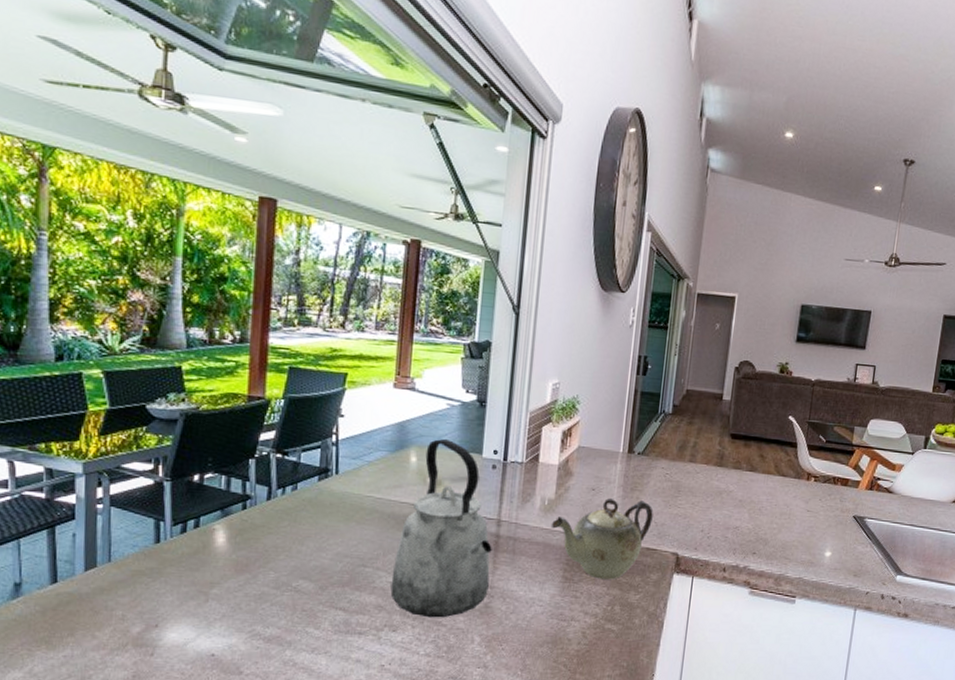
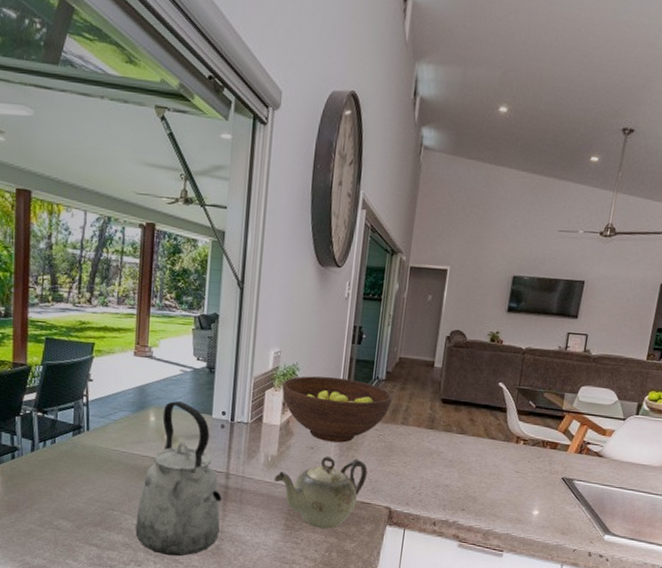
fruit bowl: none [560,410,679,483] -> present [282,376,392,443]

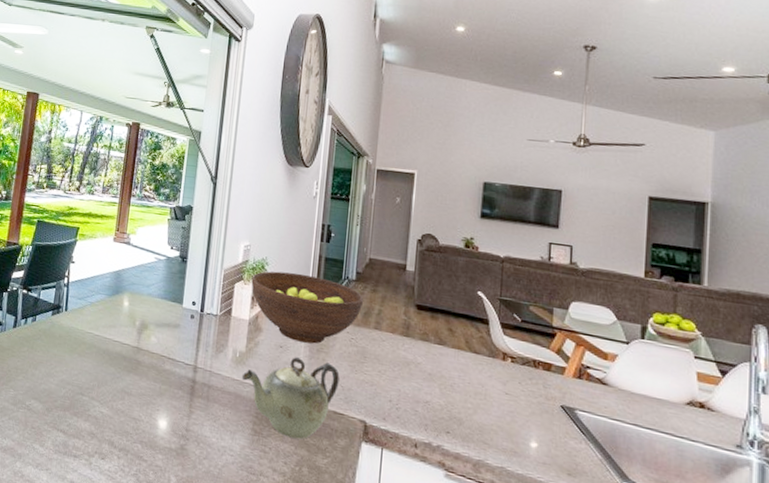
kettle: present [135,400,222,557] -> none [101,287,189,453]

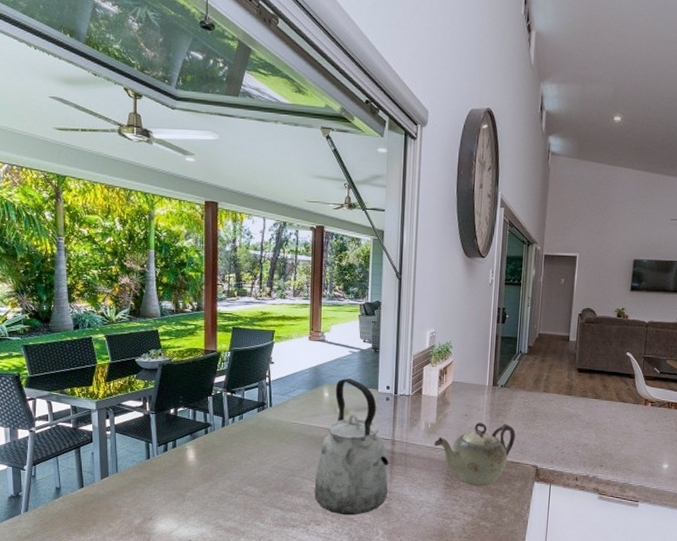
kettle: none [101,287,189,453] -> present [314,378,389,516]
fruit bowl: present [251,271,363,344] -> none [438,352,534,410]

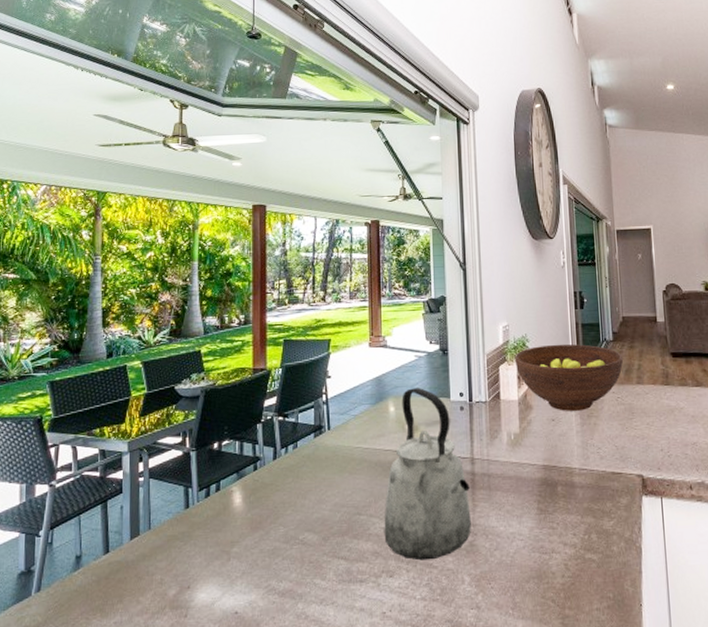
teapot: present [433,422,516,487] -> none [519,426,613,508]
fruit bowl: none [438,352,534,410] -> present [514,344,623,411]

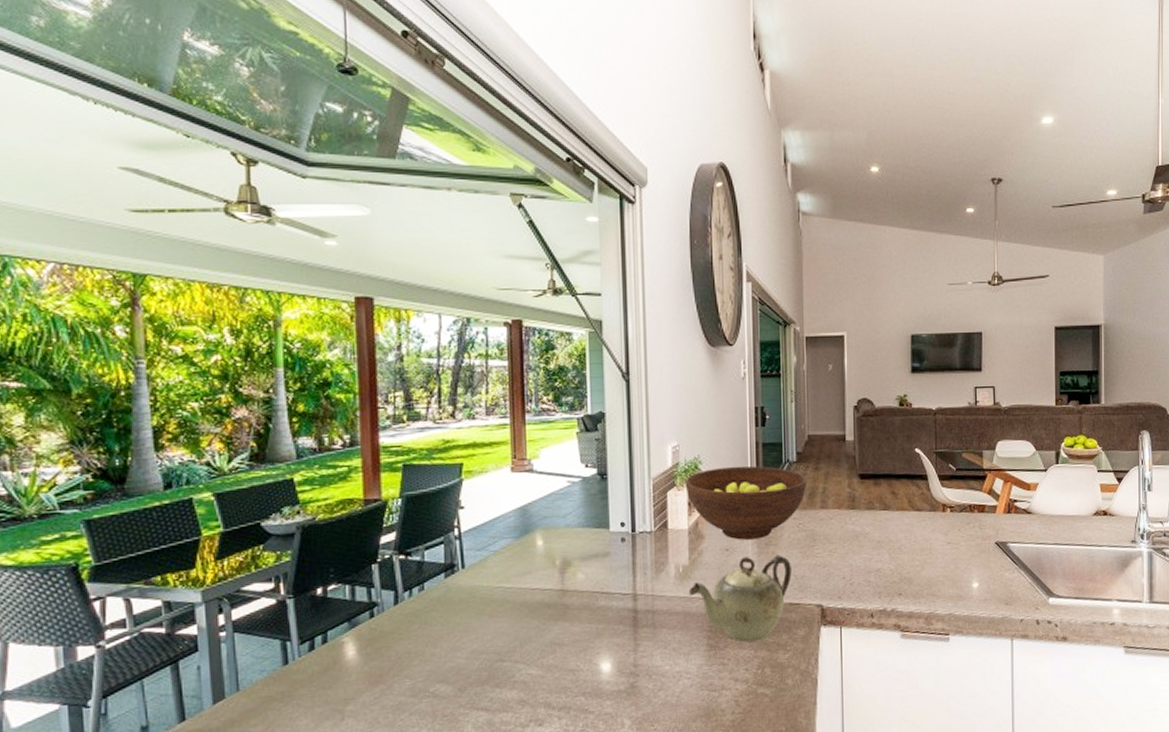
kettle: present [384,387,471,561] -> none [531,517,633,707]
teapot: none [519,426,613,508] -> present [688,555,792,643]

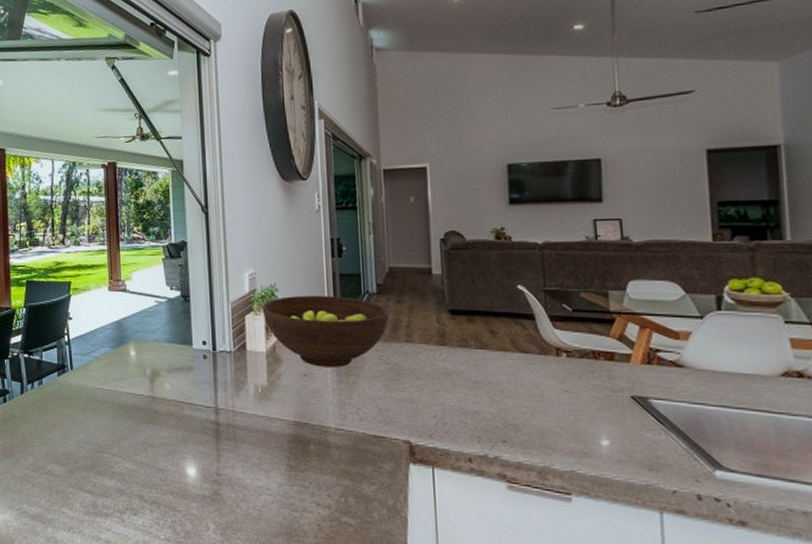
teapot: present [688,555,792,643] -> none [267,384,375,469]

